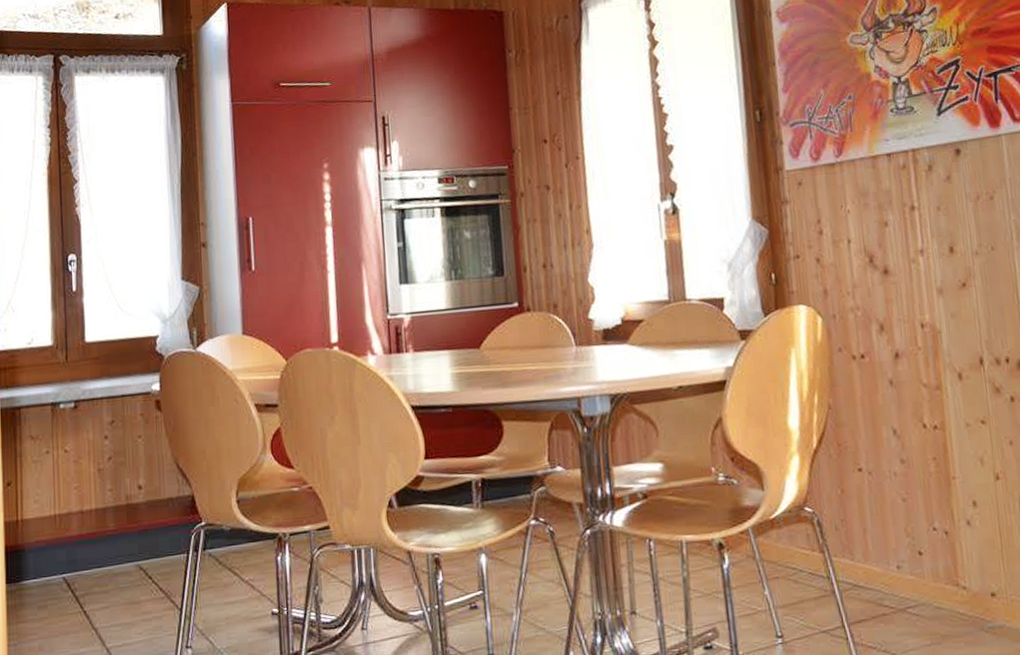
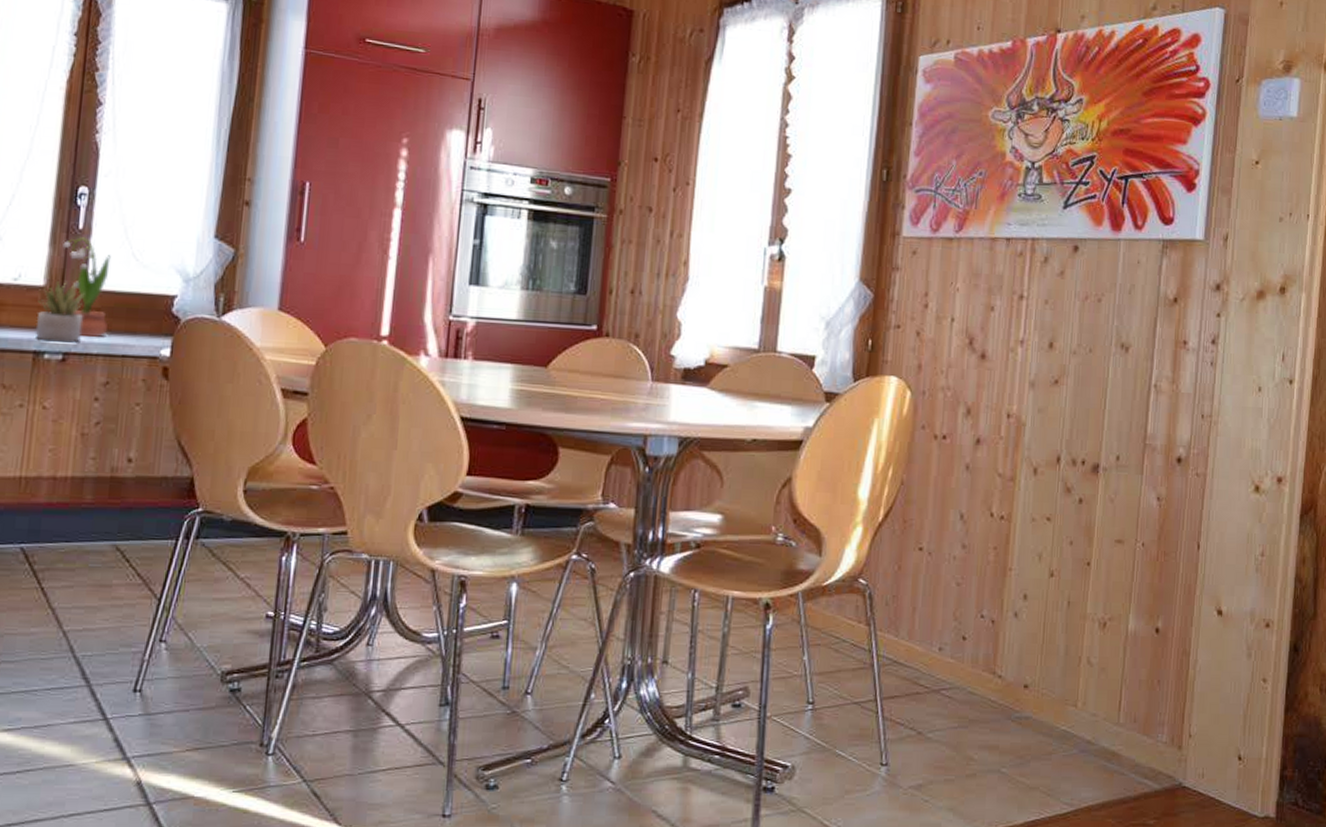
succulent plant: none [49,338,87,393] -> present [35,281,85,343]
potted flower: none [62,296,106,384] -> present [63,236,111,337]

